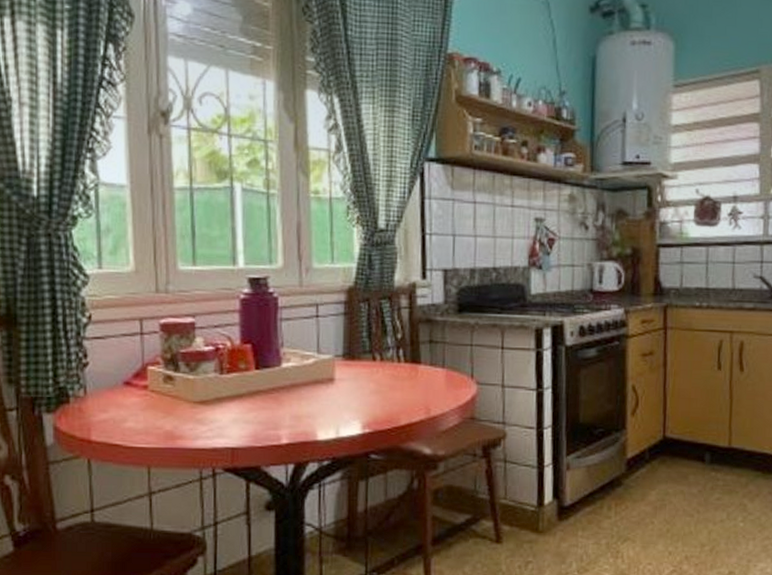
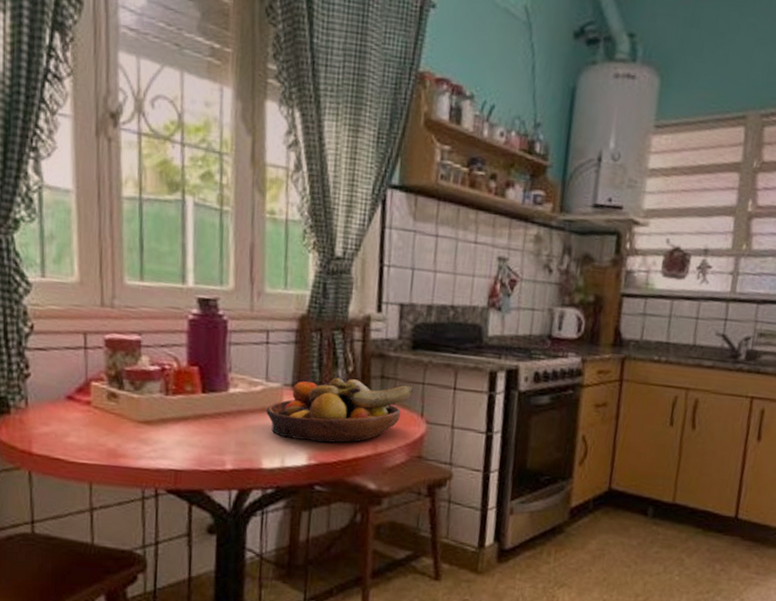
fruit bowl: none [319,345,463,411] -> present [266,377,414,443]

